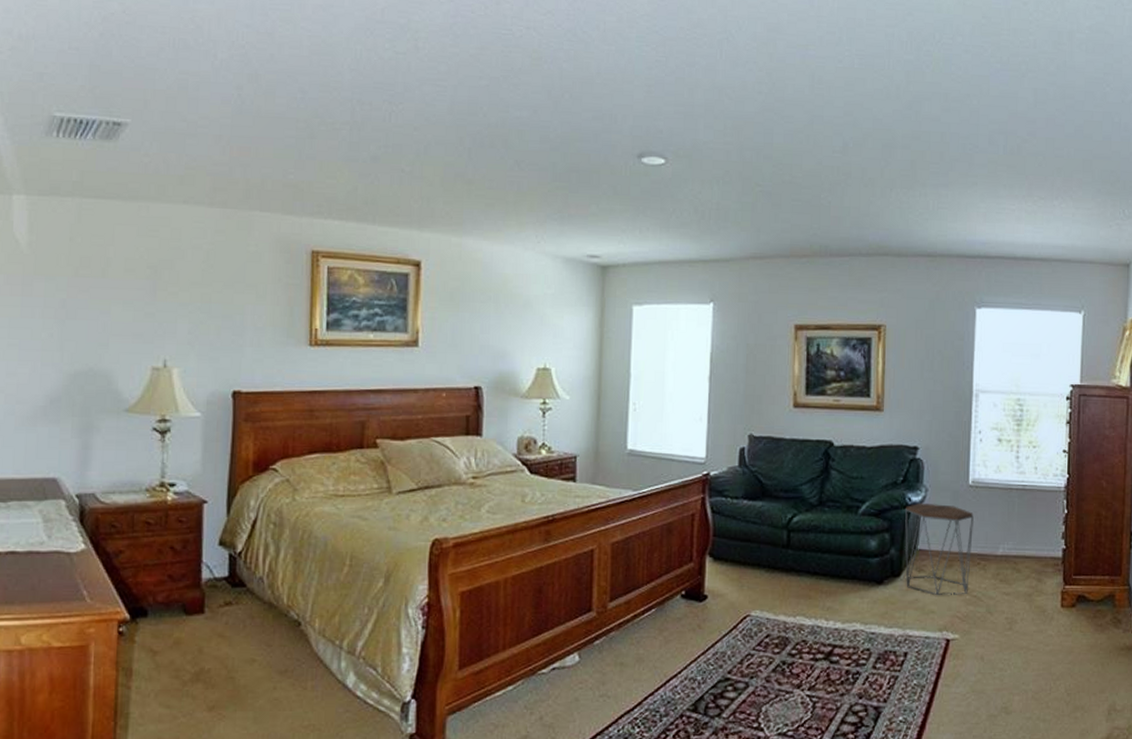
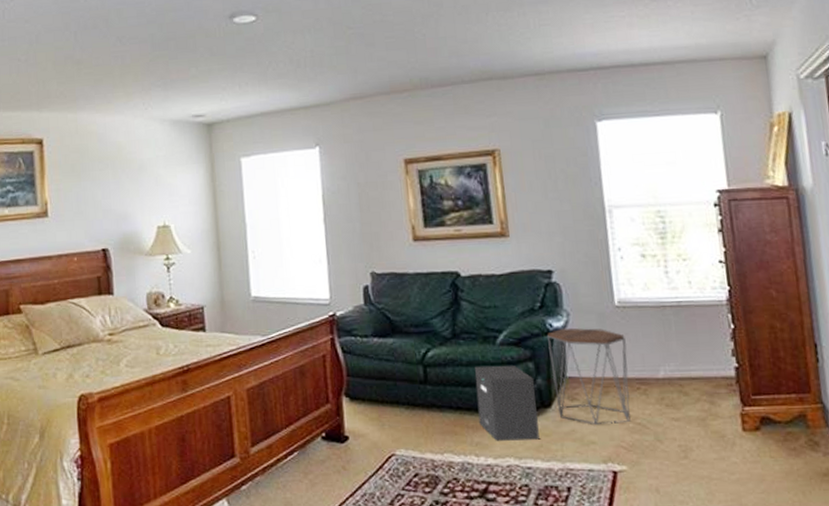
speaker: none [833,534,888,607] -> present [475,365,540,441]

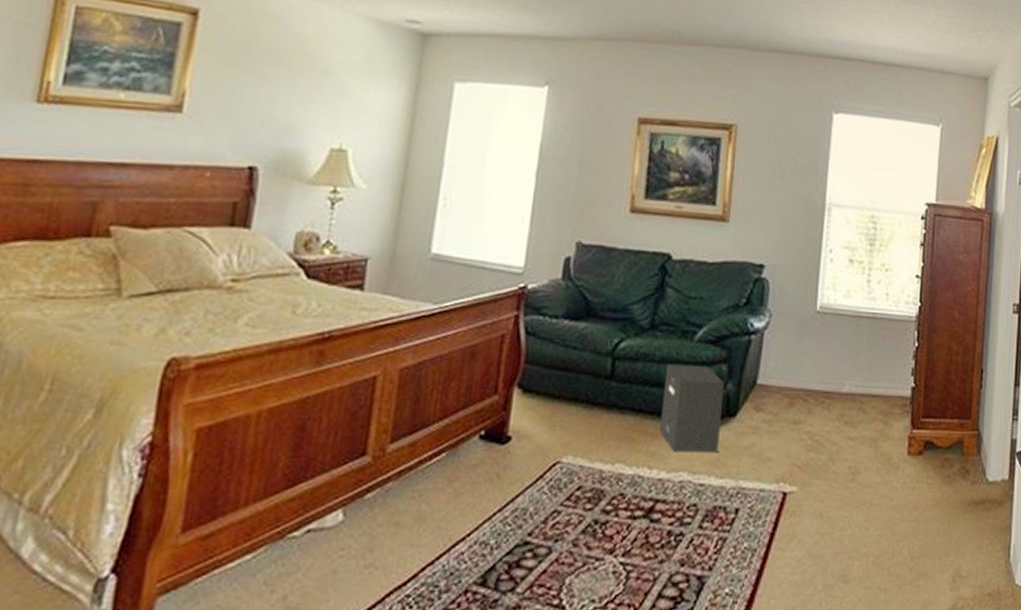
side table: present [547,328,631,426] -> none [742,329,820,440]

